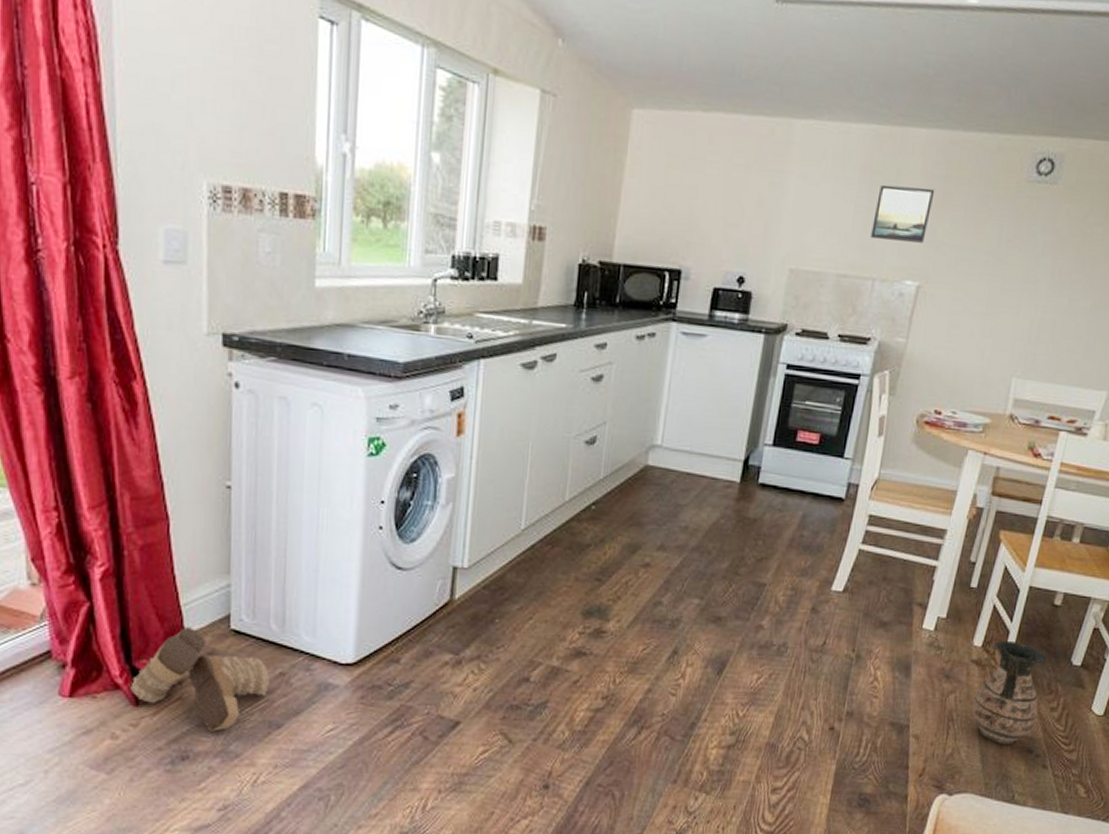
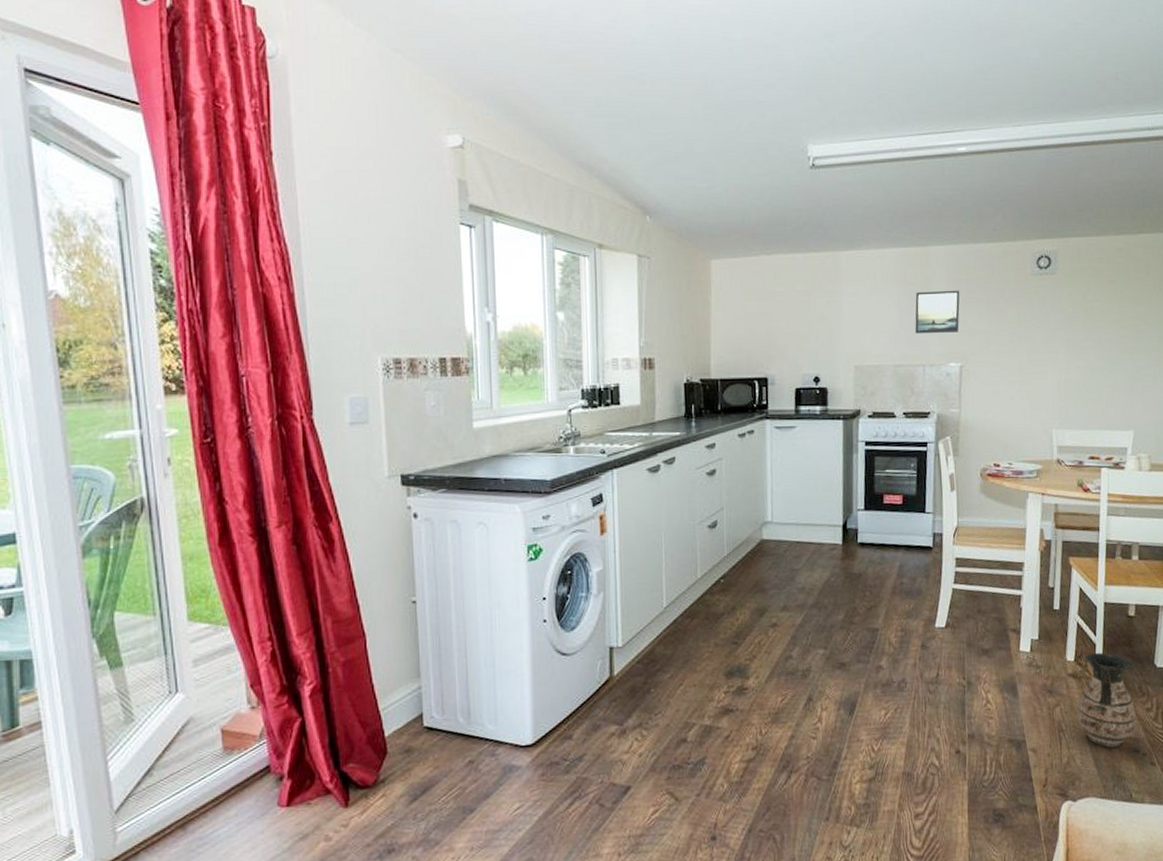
boots: present [128,627,269,732] -> none [338,729,461,823]

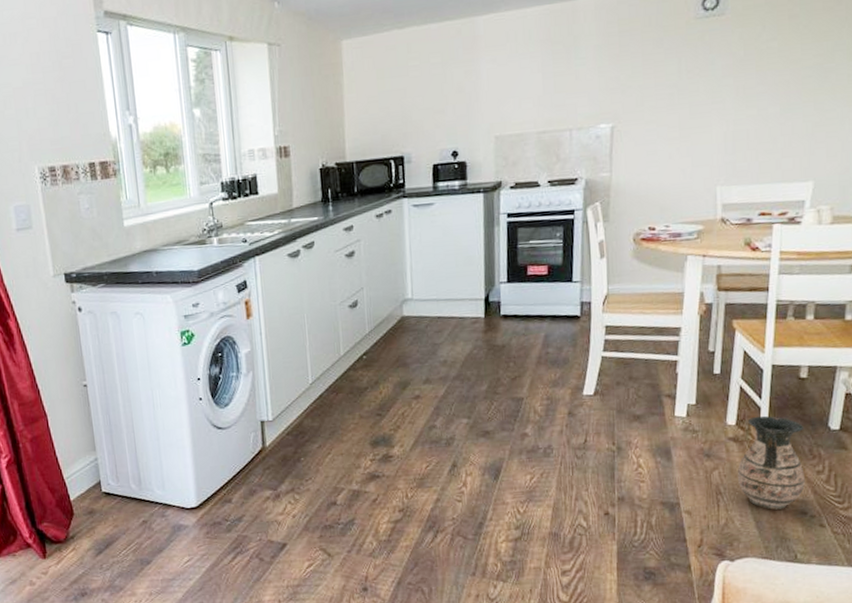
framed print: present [915,290,960,334] -> none [560,44,612,97]

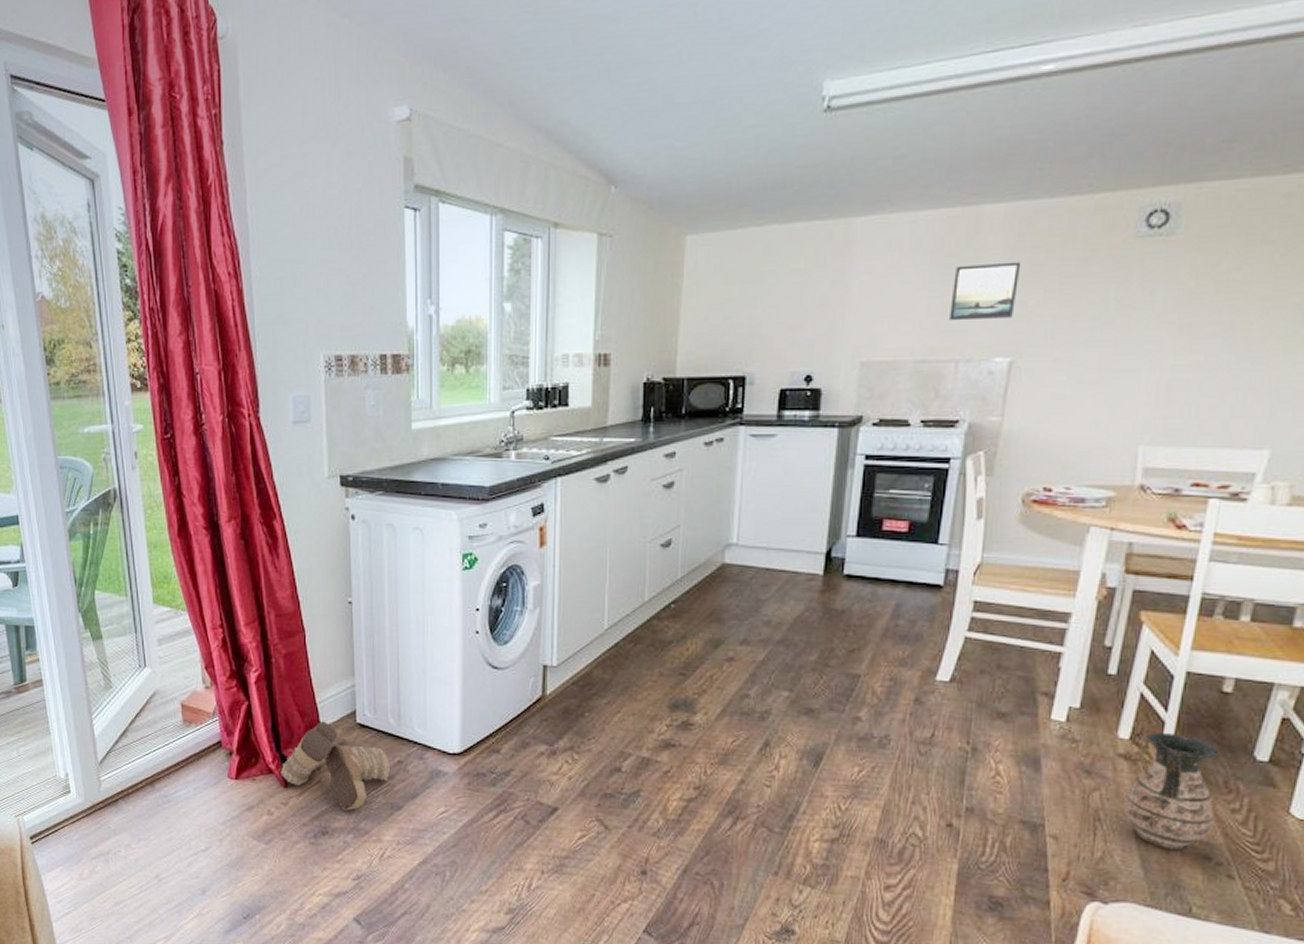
boots: none [36,494,137,572] -> present [279,721,390,811]
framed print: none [560,44,612,97] -> present [949,261,1021,321]

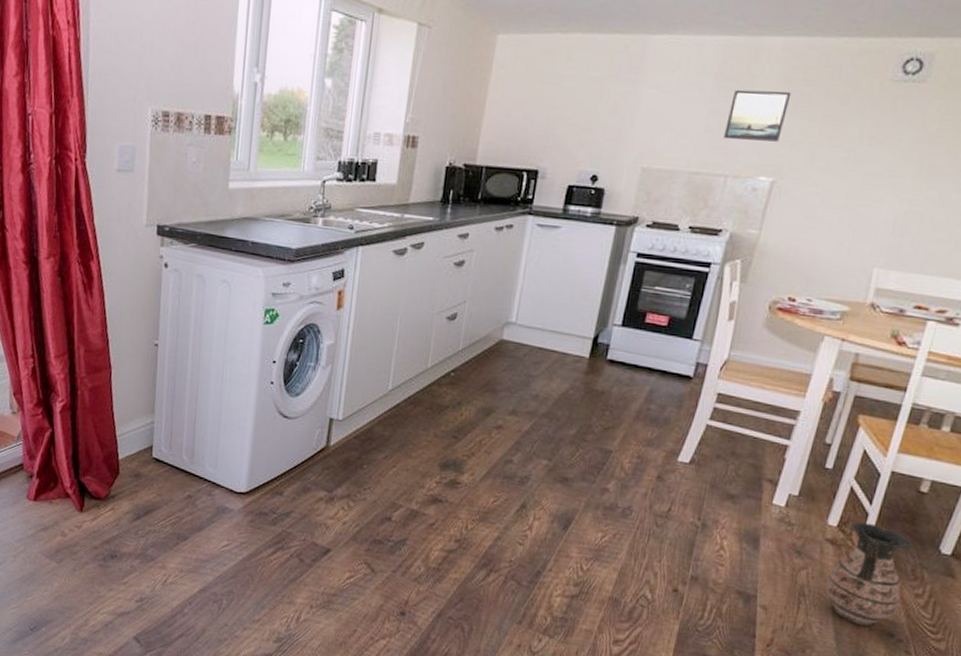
boots: present [279,721,390,811] -> none [76,453,180,538]

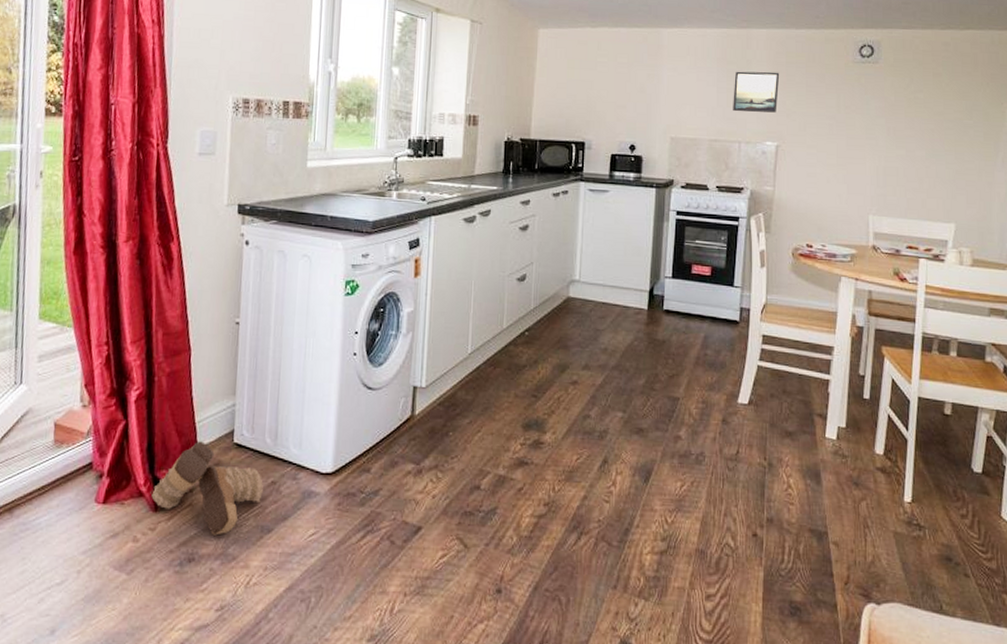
boots: none [76,453,180,538] -> present [150,441,263,536]
ceramic jug: present [825,522,911,626] -> none [884,448,950,552]

